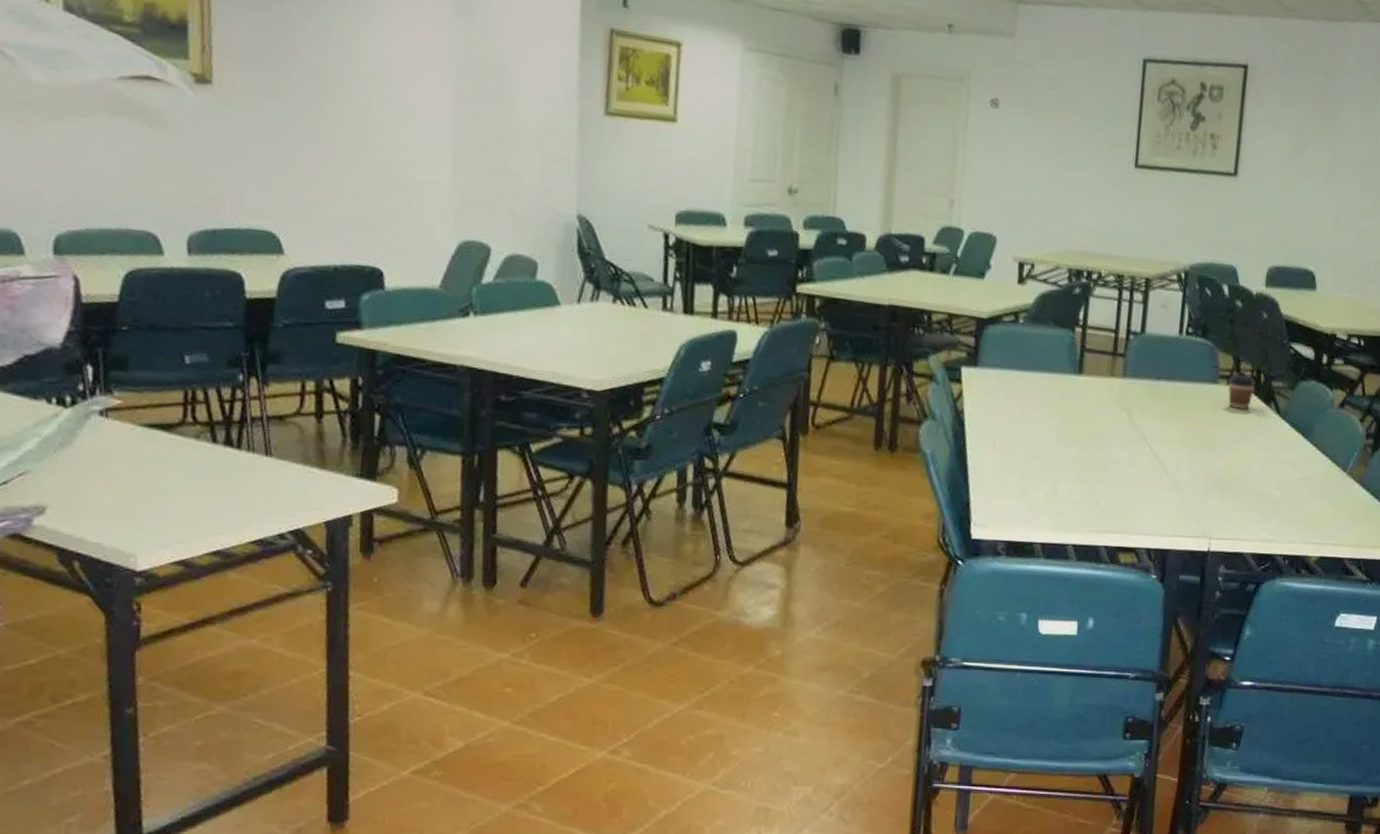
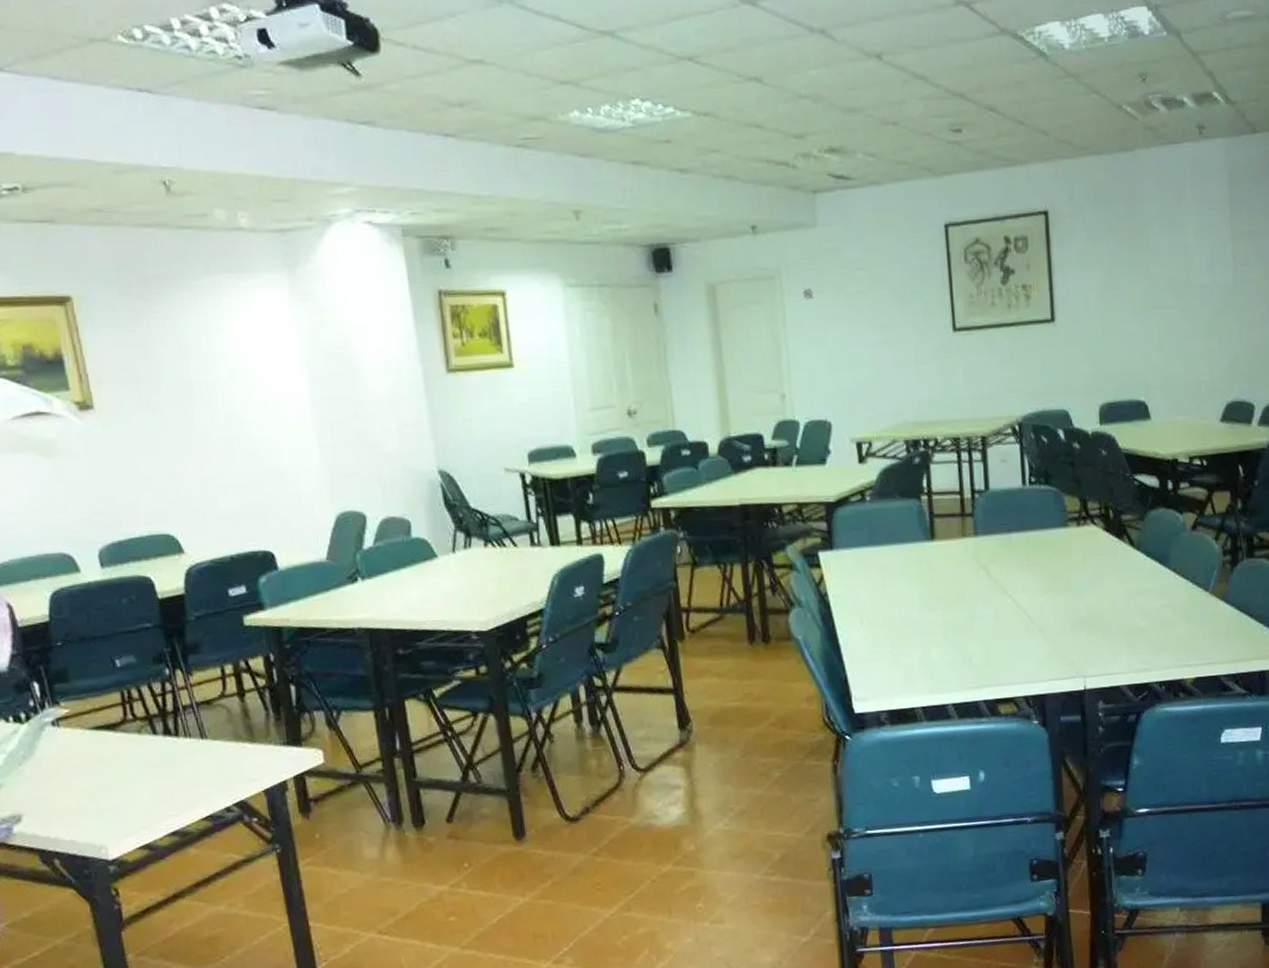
coffee cup: present [1228,372,1255,409] -> none [1078,511,1105,548]

